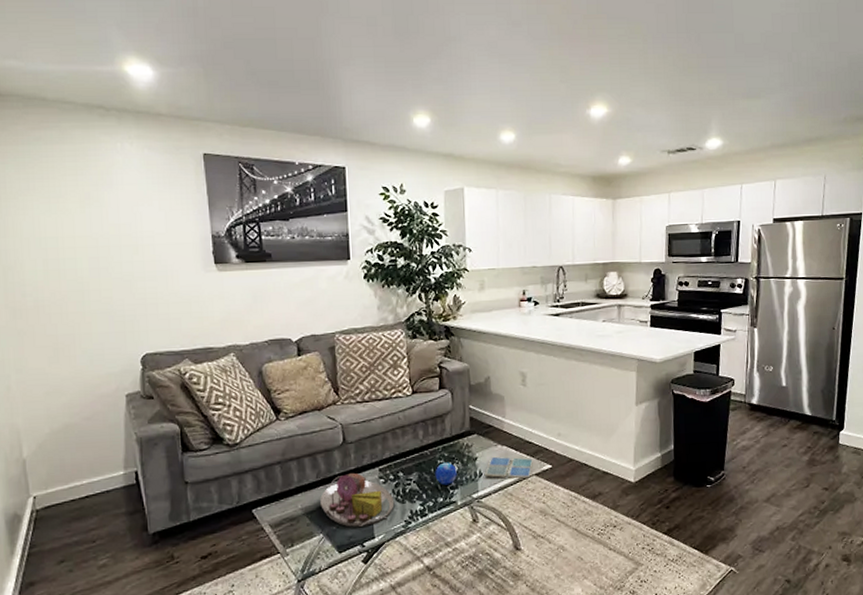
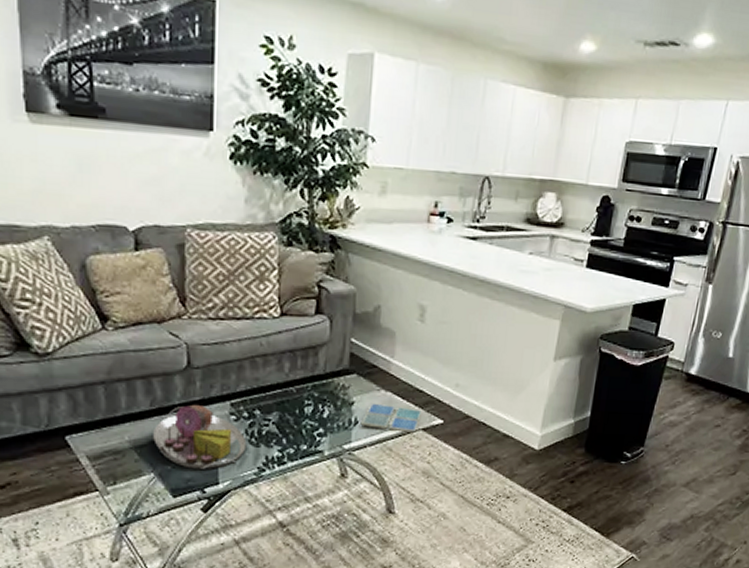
decorative orb: present [435,462,457,485] -> none [300,403,327,431]

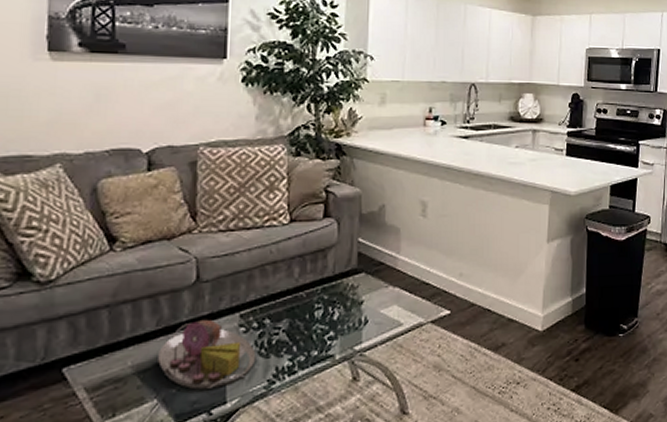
drink coaster: present [362,403,422,433] -> none [371,300,429,327]

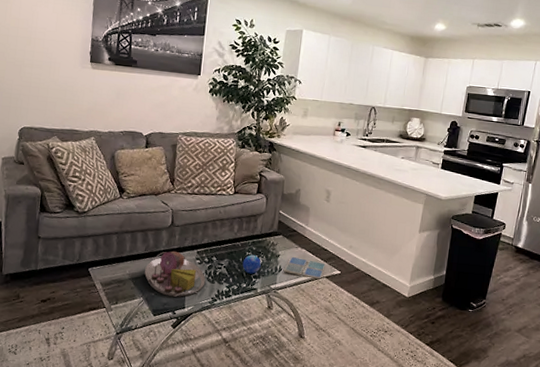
decorative orb: none [310,306,337,335] -> present [242,254,261,274]
drink coaster: none [371,300,429,327] -> present [284,256,326,279]

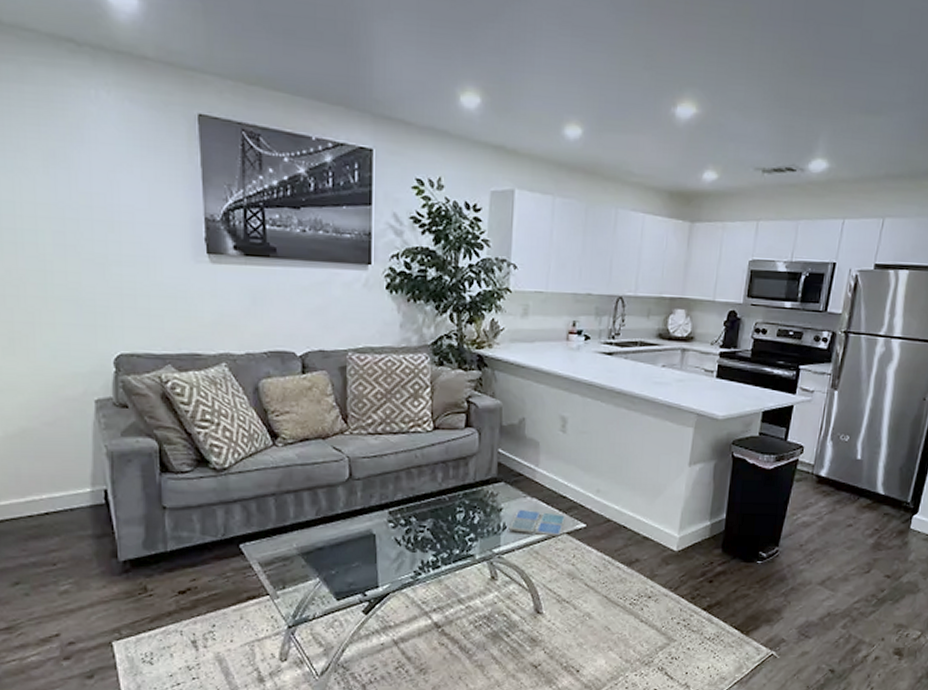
serving tray: present [145,251,206,297] -> none [319,513,404,573]
decorative orb: present [242,254,261,274] -> none [452,510,478,536]

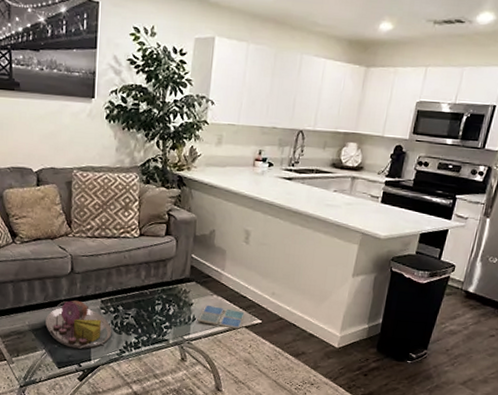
serving tray: none [319,513,404,573] -> present [45,300,112,349]

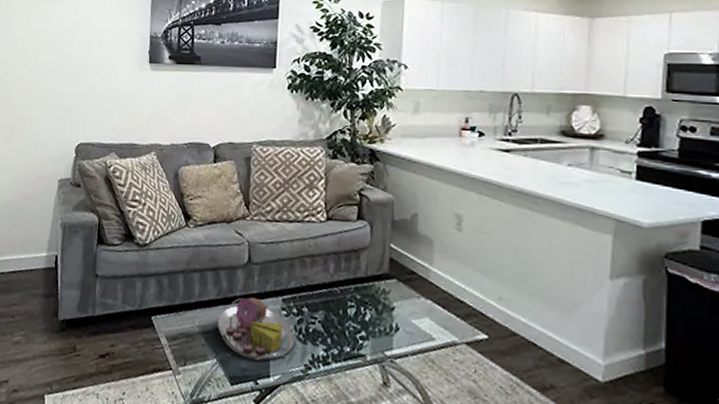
drink coaster: present [198,304,245,329] -> none [403,309,464,346]

